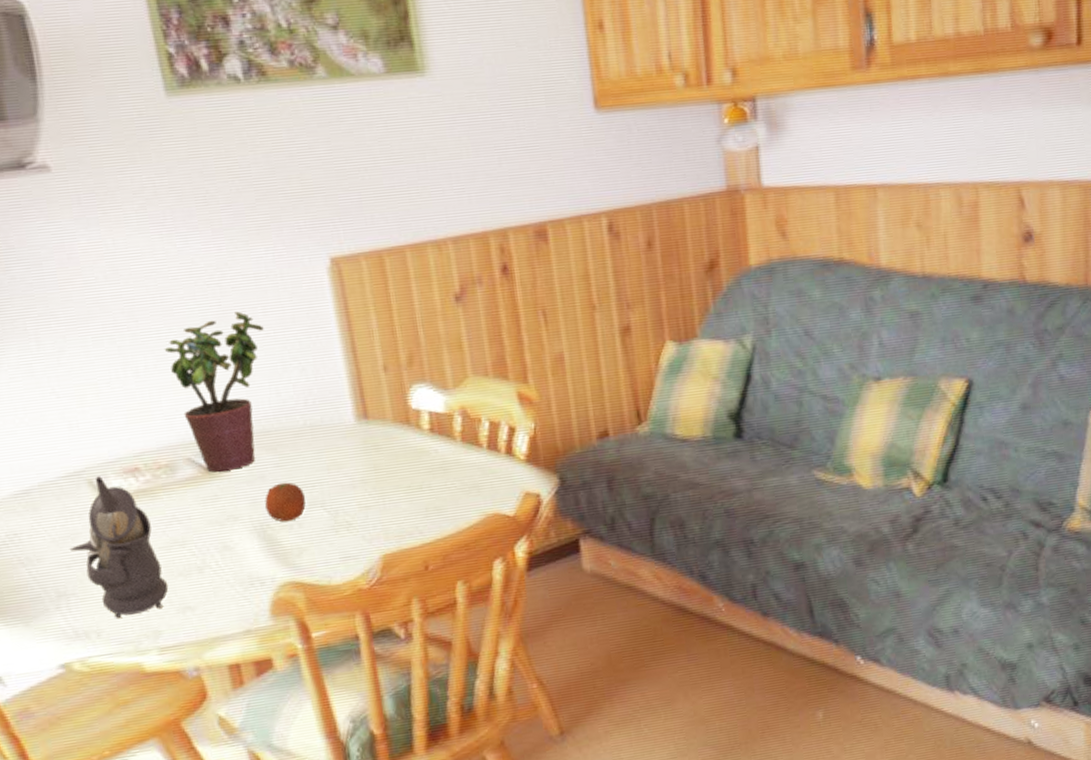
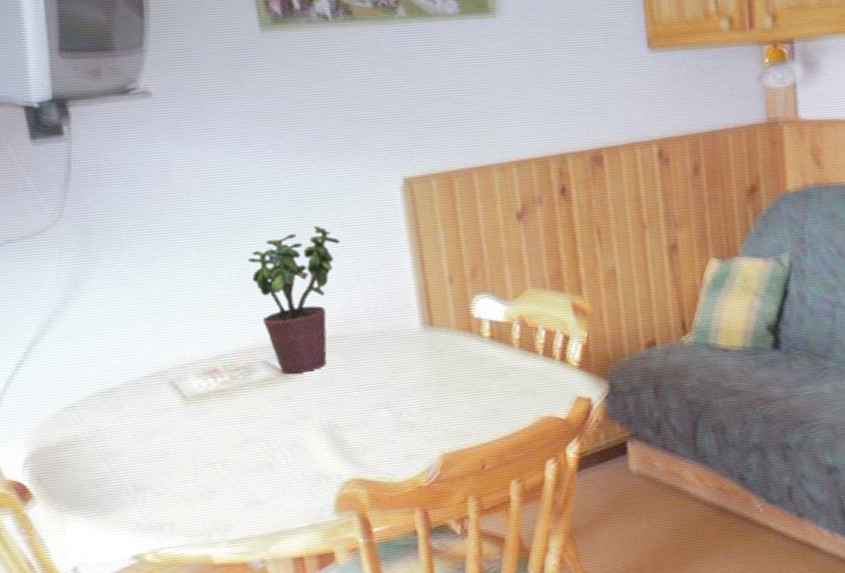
teapot: present [69,476,169,618] -> none [148,376,240,512]
orange: present [265,482,306,522] -> none [334,384,373,422]

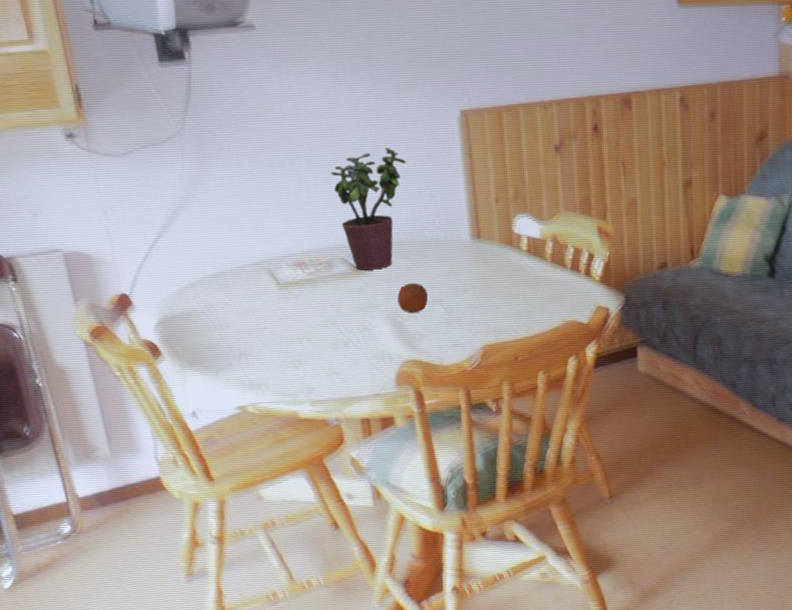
orange: none [334,384,373,422] -> present [397,282,429,314]

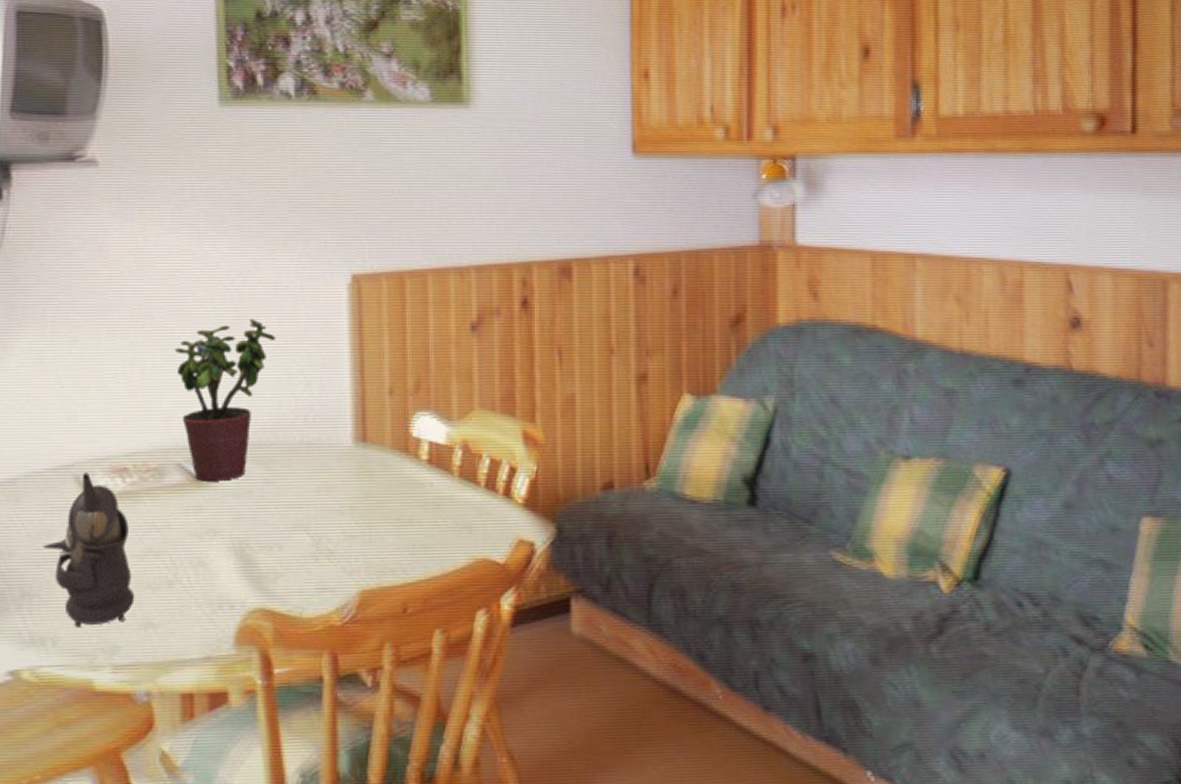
teapot: none [250,266,321,375] -> present [42,472,135,627]
orange: present [397,282,429,314] -> none [248,500,291,543]

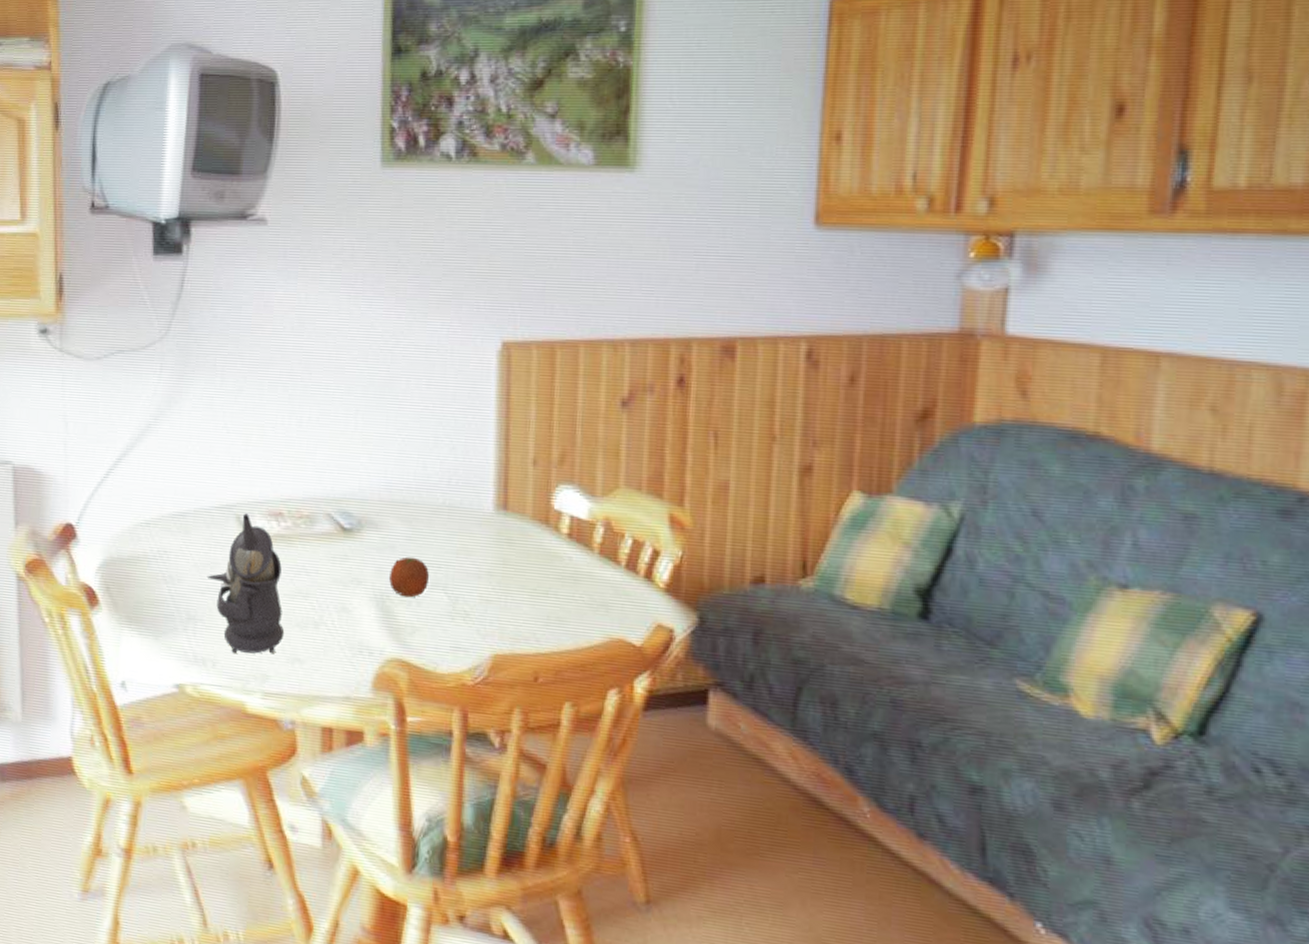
potted plant: present [174,319,276,481] -> none [329,380,424,534]
orange: none [248,500,291,543] -> present [389,556,430,598]

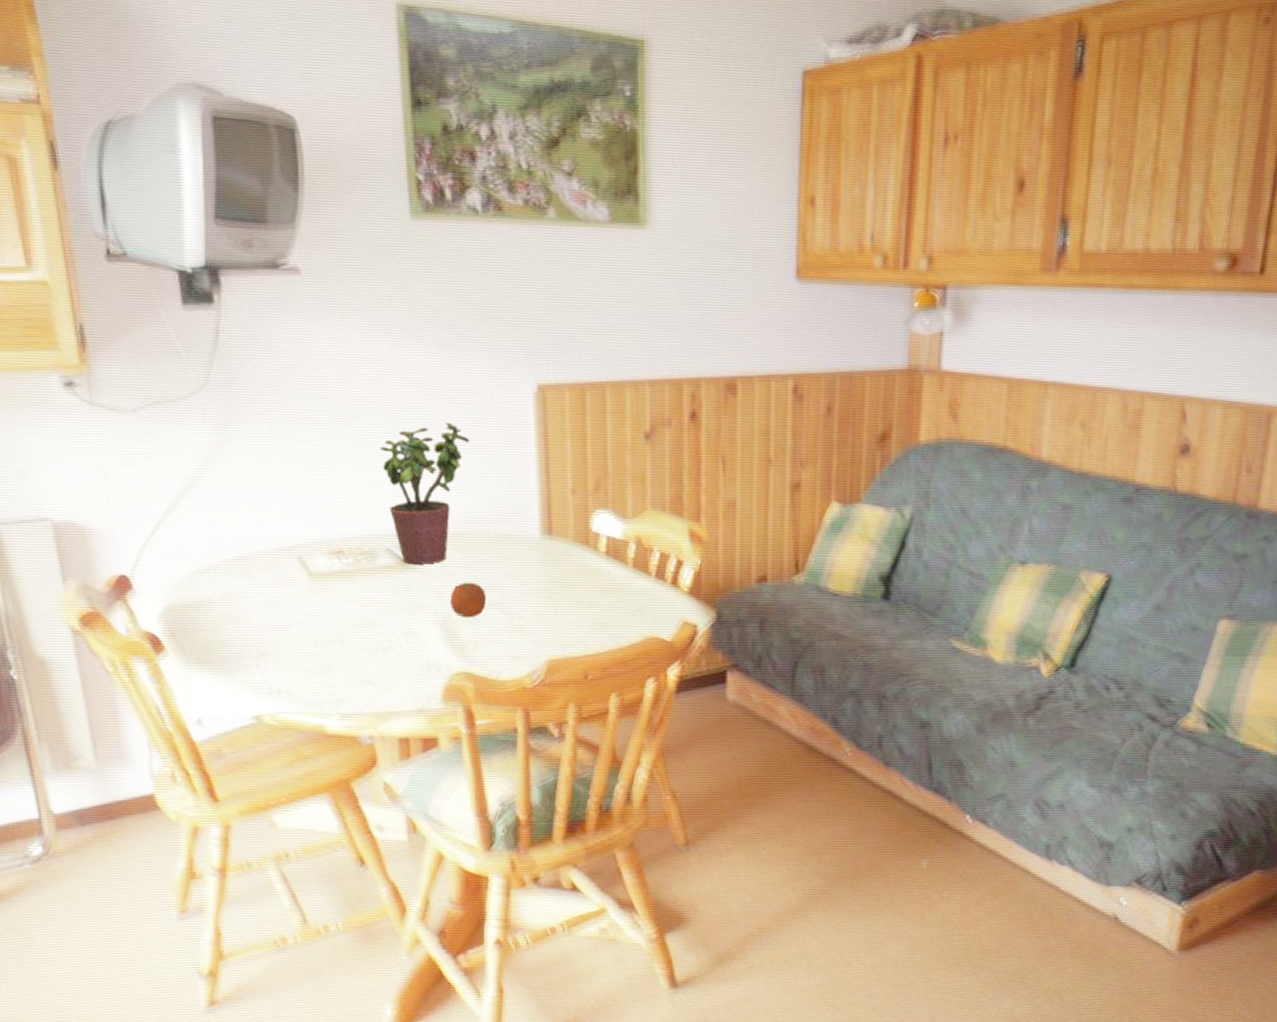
teapot: present [207,513,285,654] -> none [274,553,356,682]
potted plant: none [329,380,424,534] -> present [379,422,470,564]

